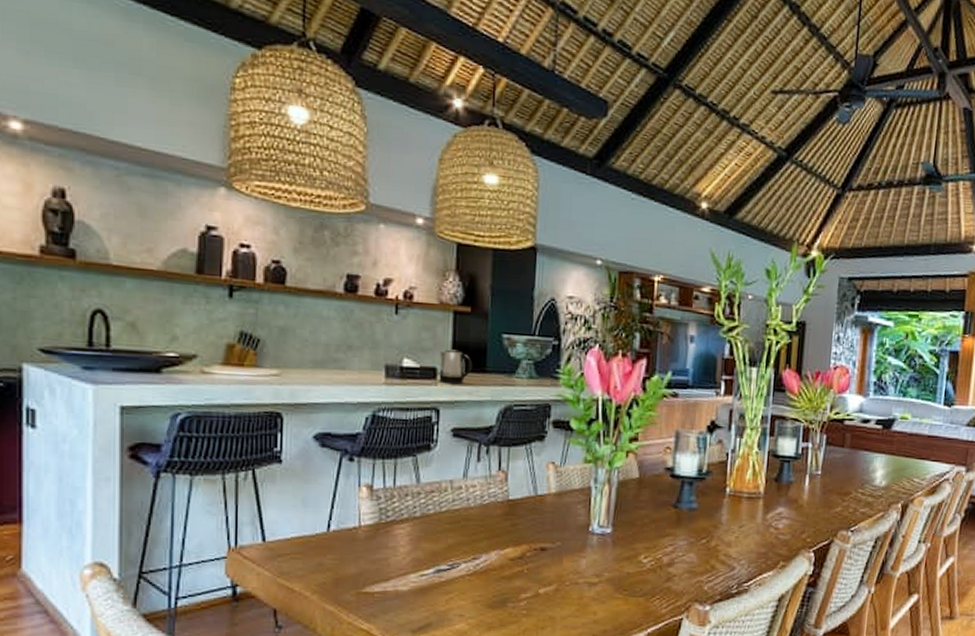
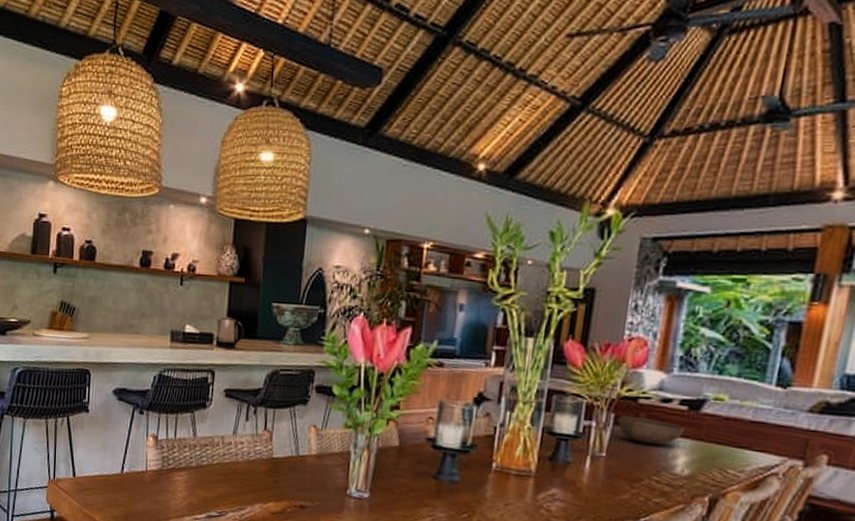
bowl: none [830,436,881,462] -> present [618,415,685,446]

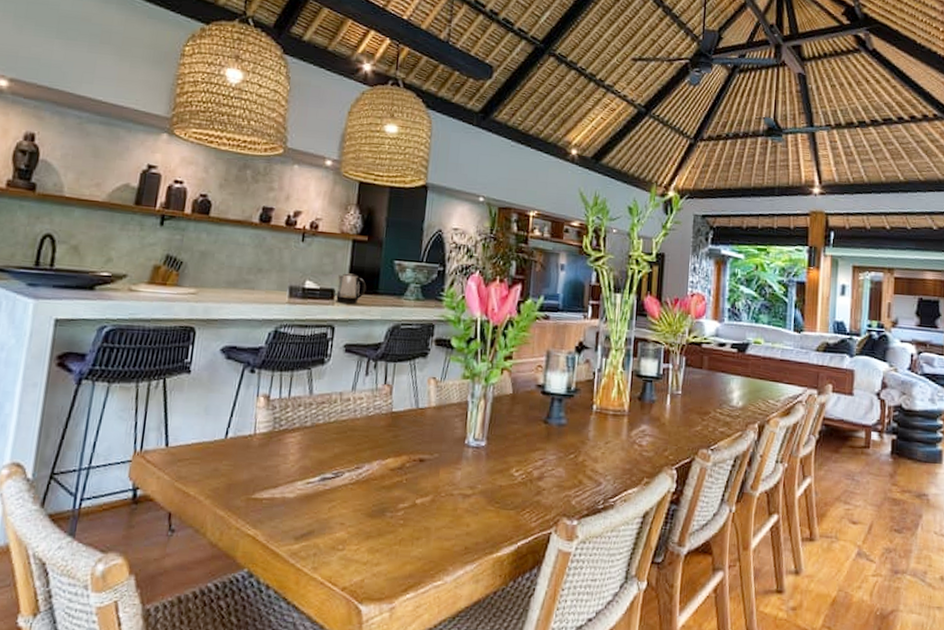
bowl: present [618,415,685,446] -> none [689,358,736,383]

